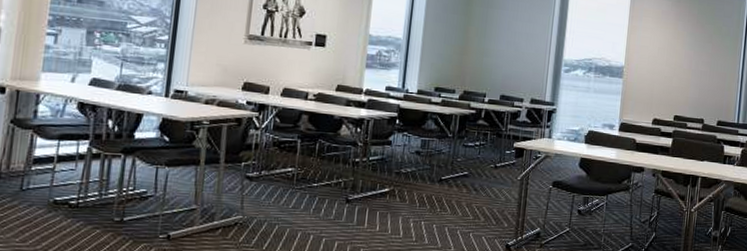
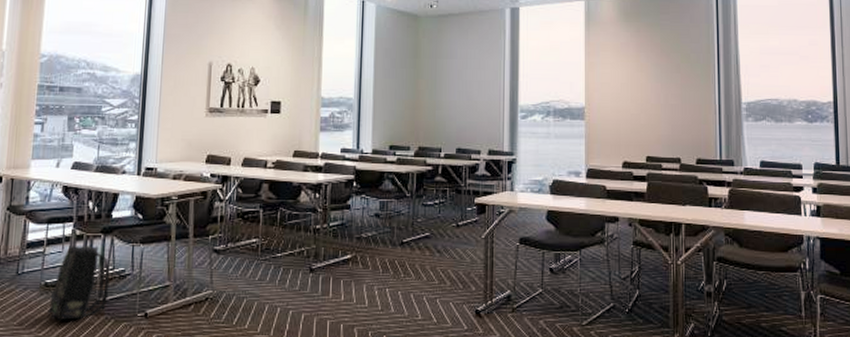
backpack: none [56,164,130,239] -> present [47,246,110,320]

